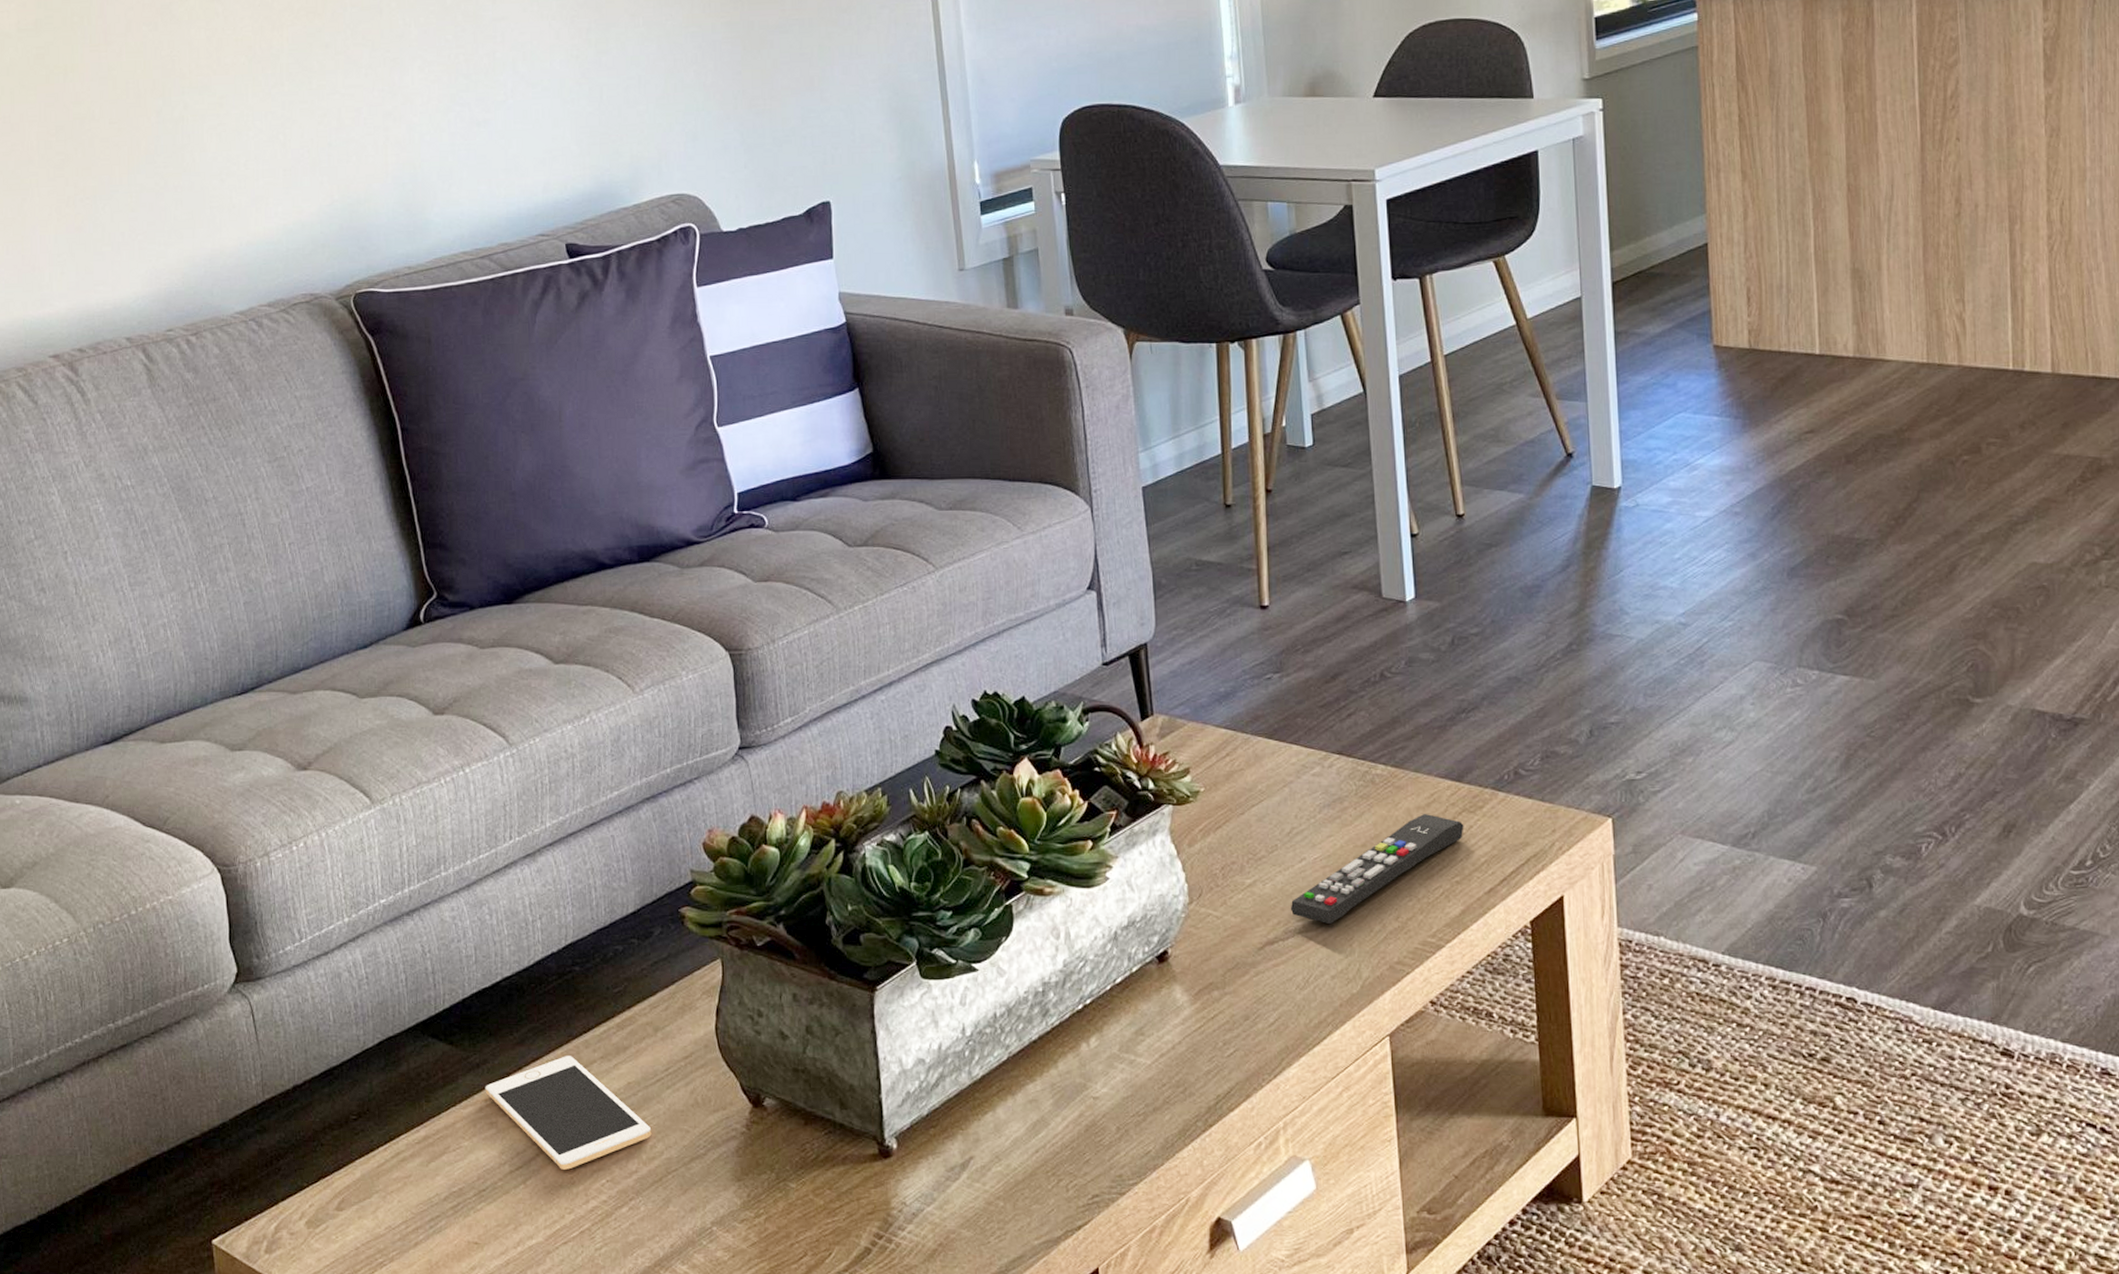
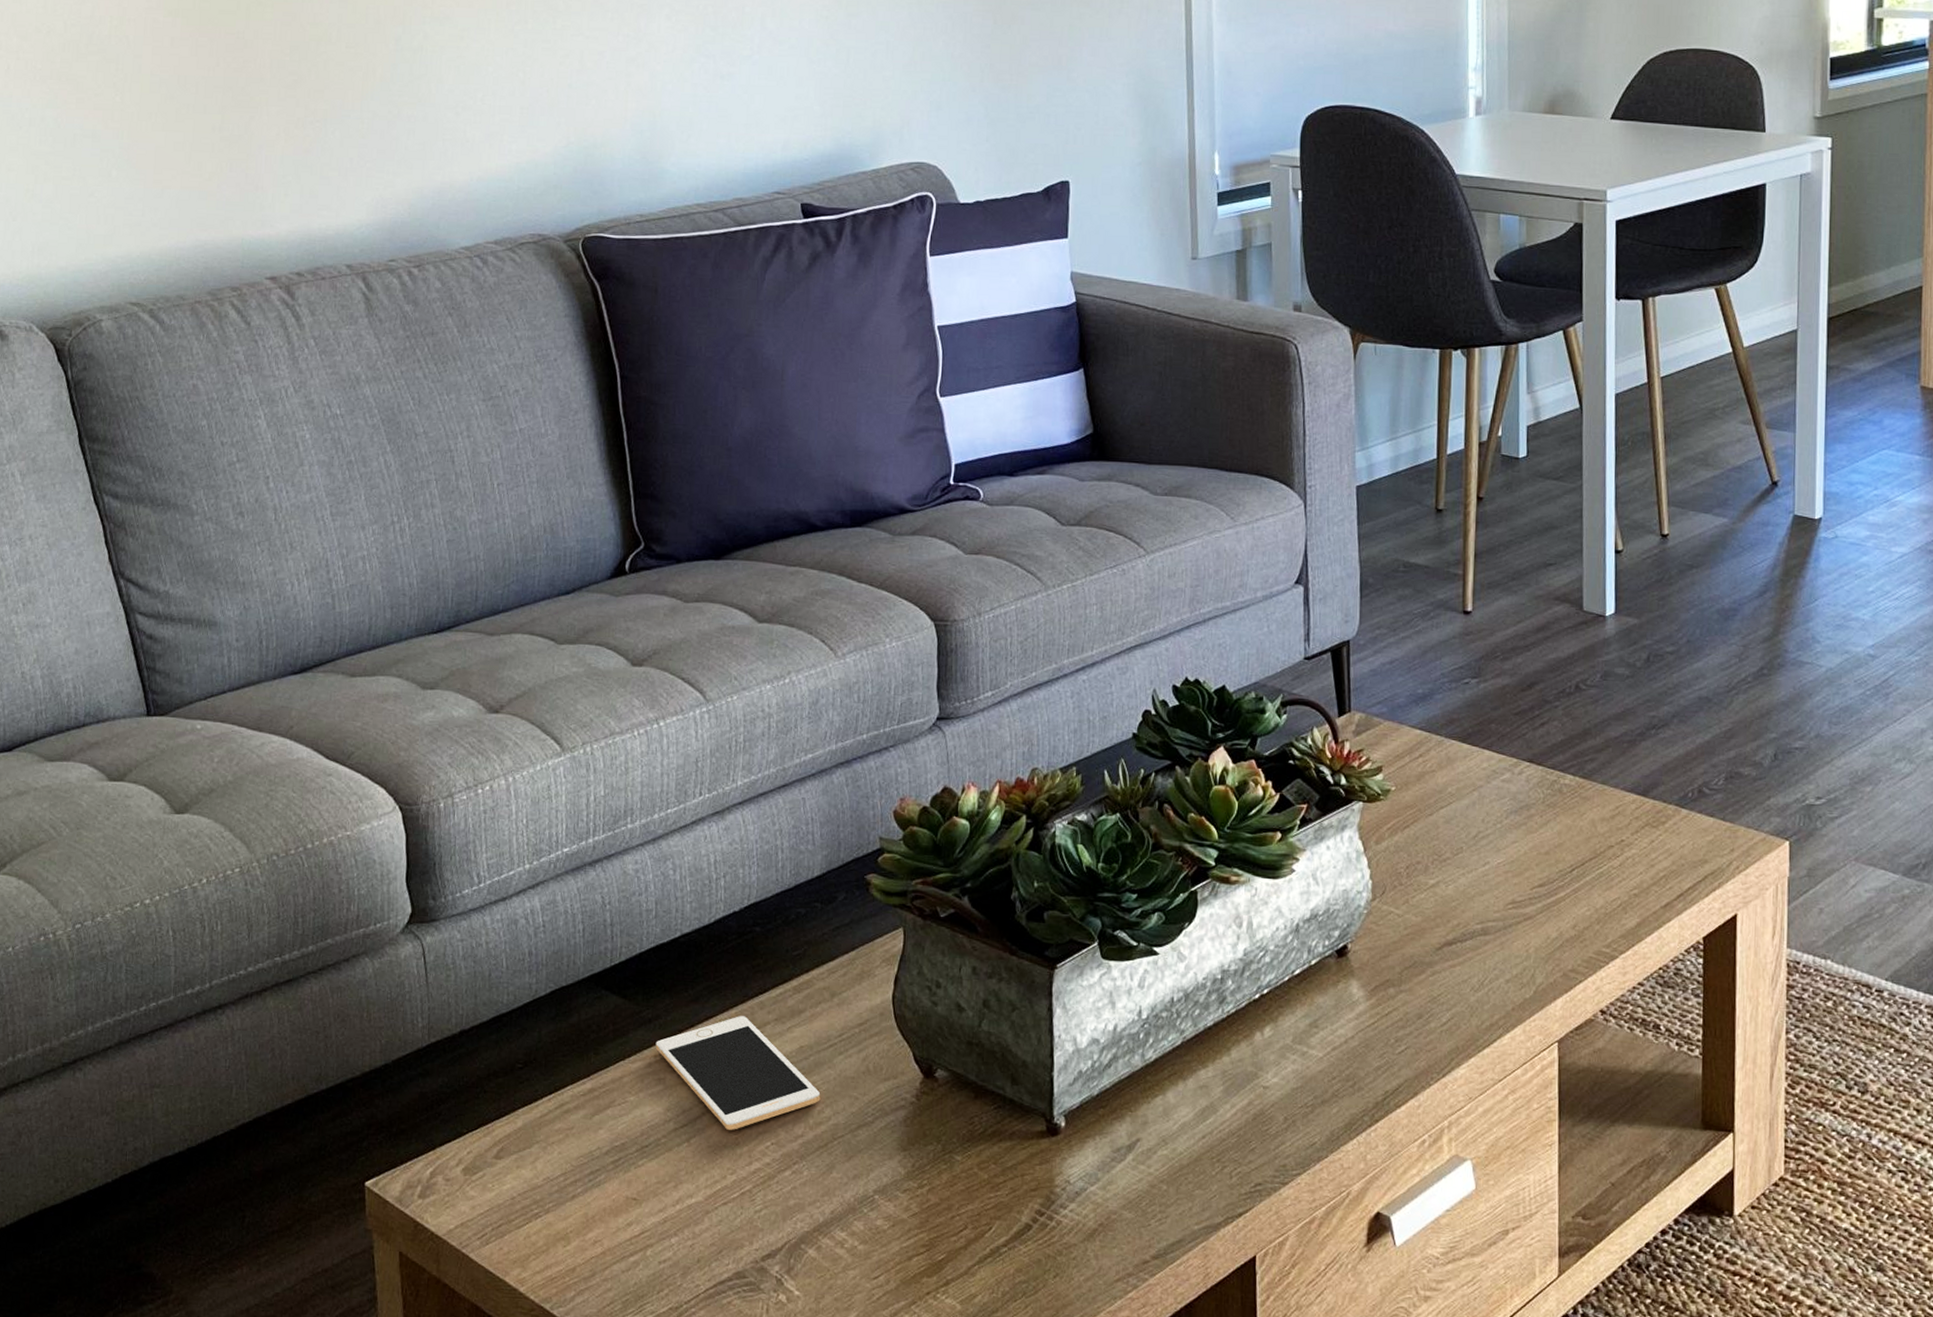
remote control: present [1291,813,1464,925] -> none [1471,825,1646,929]

